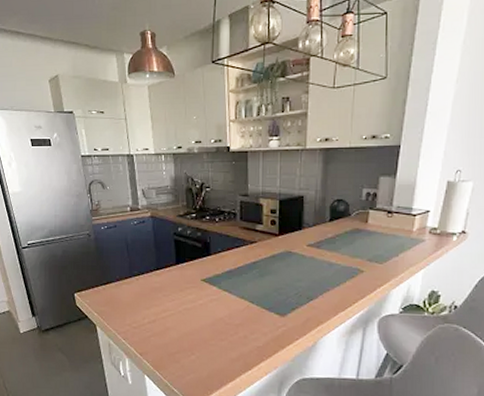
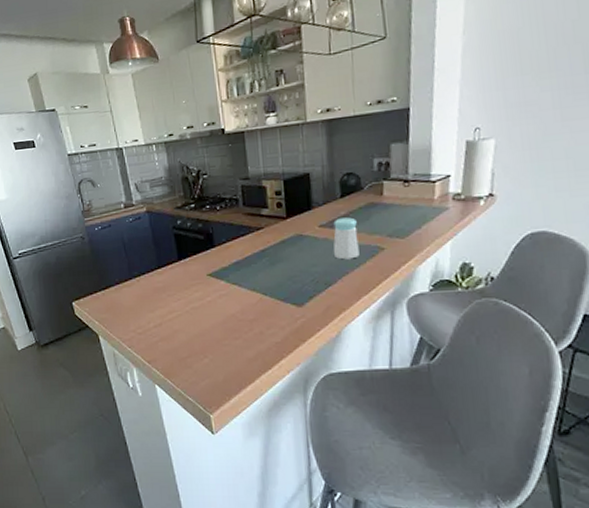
salt shaker: none [317,240,342,278] -> present [333,217,360,260]

